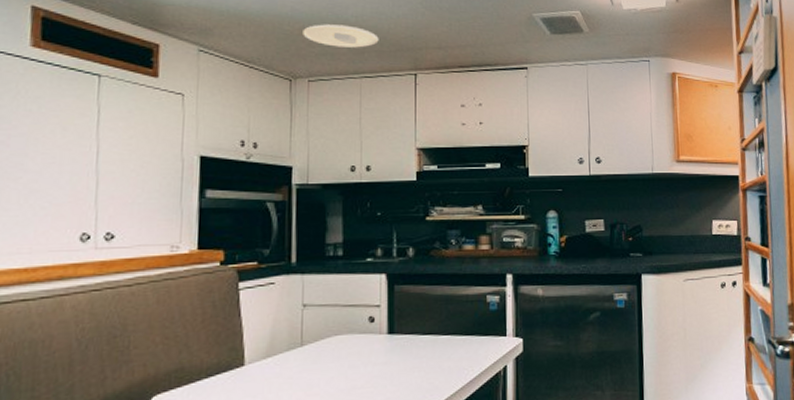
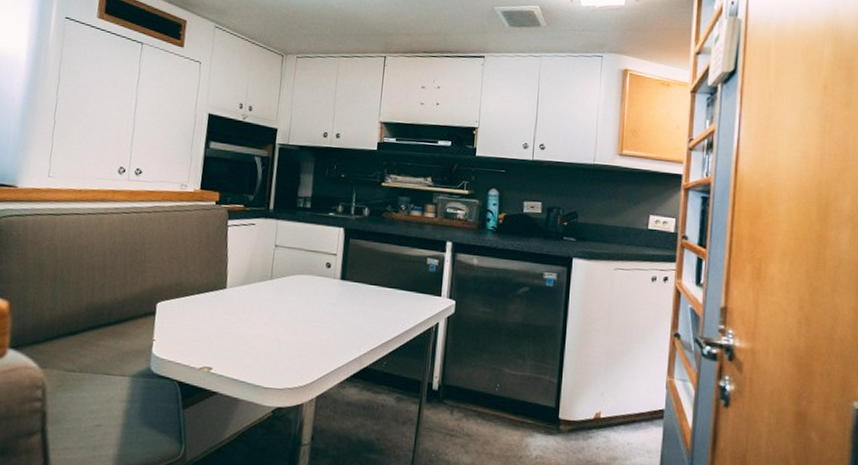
recessed light: present [303,24,379,48] -> none [296,9,357,31]

